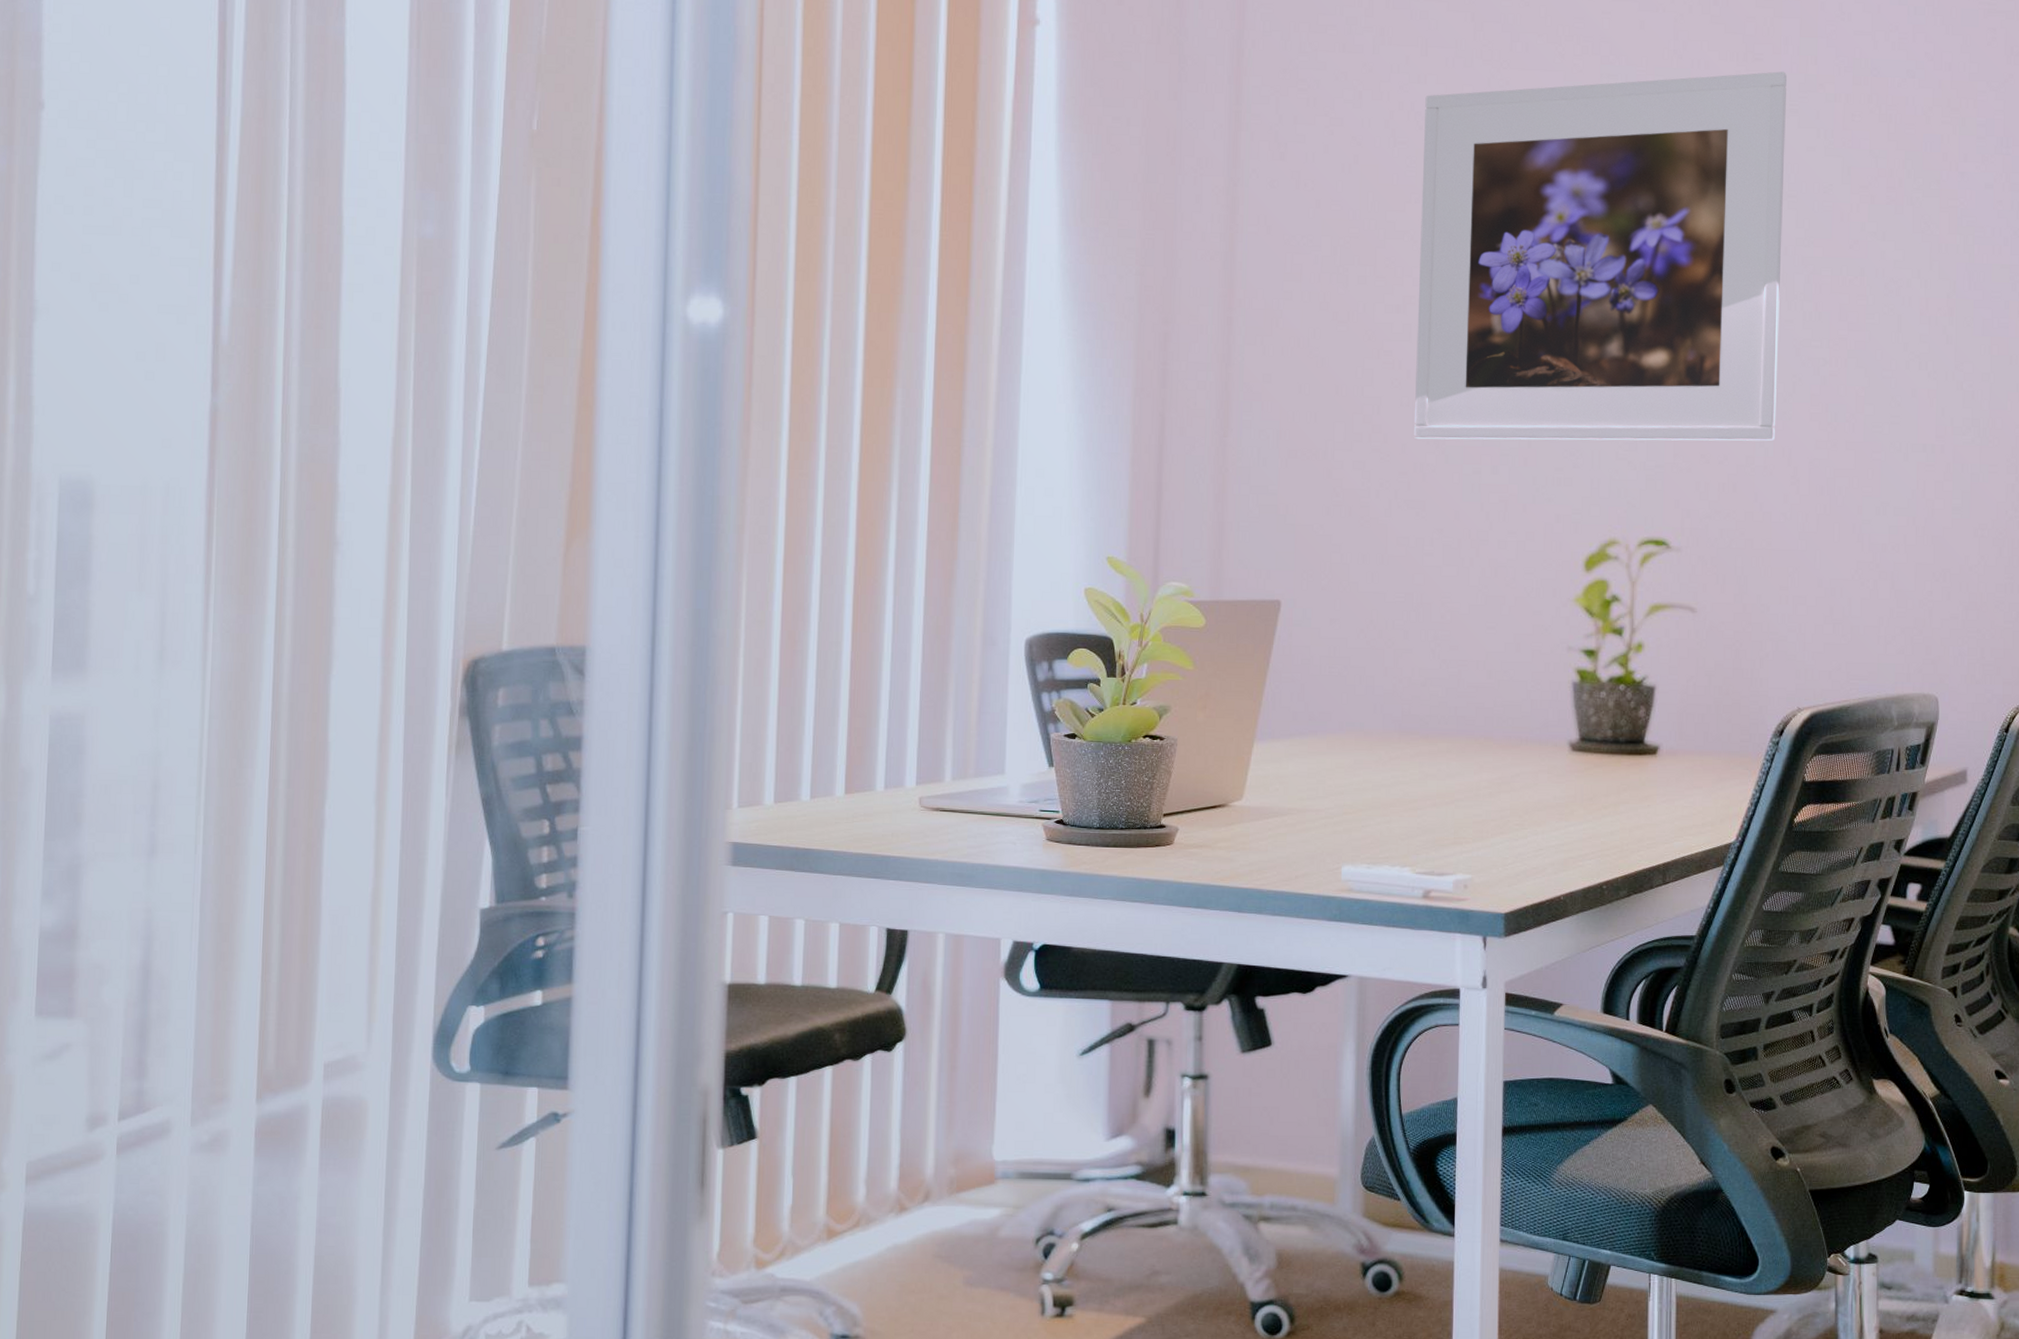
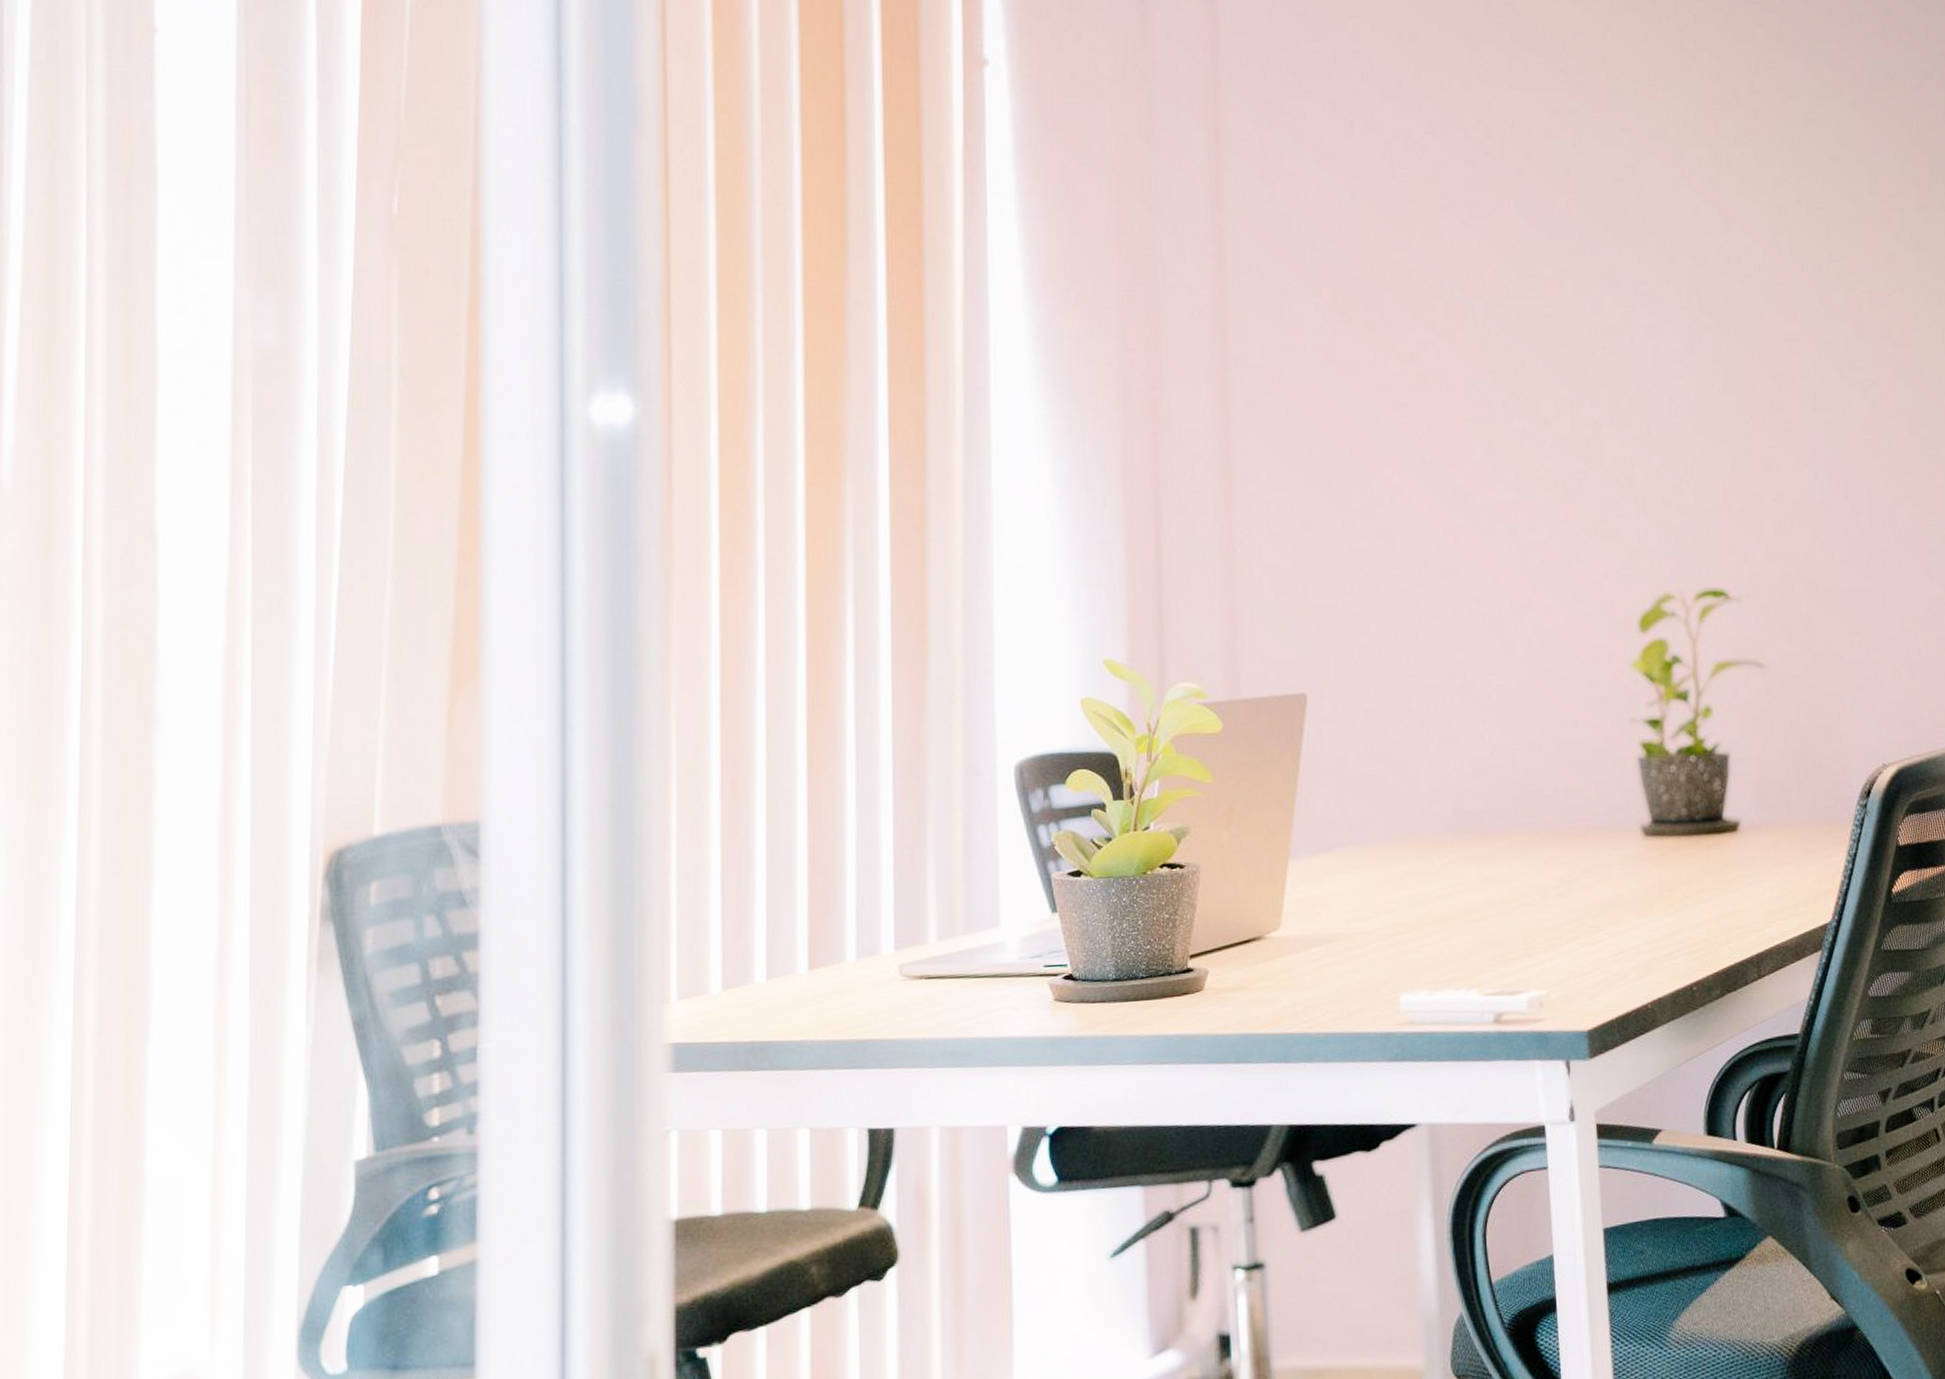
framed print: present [1414,71,1787,442] -> none [1422,79,1829,499]

